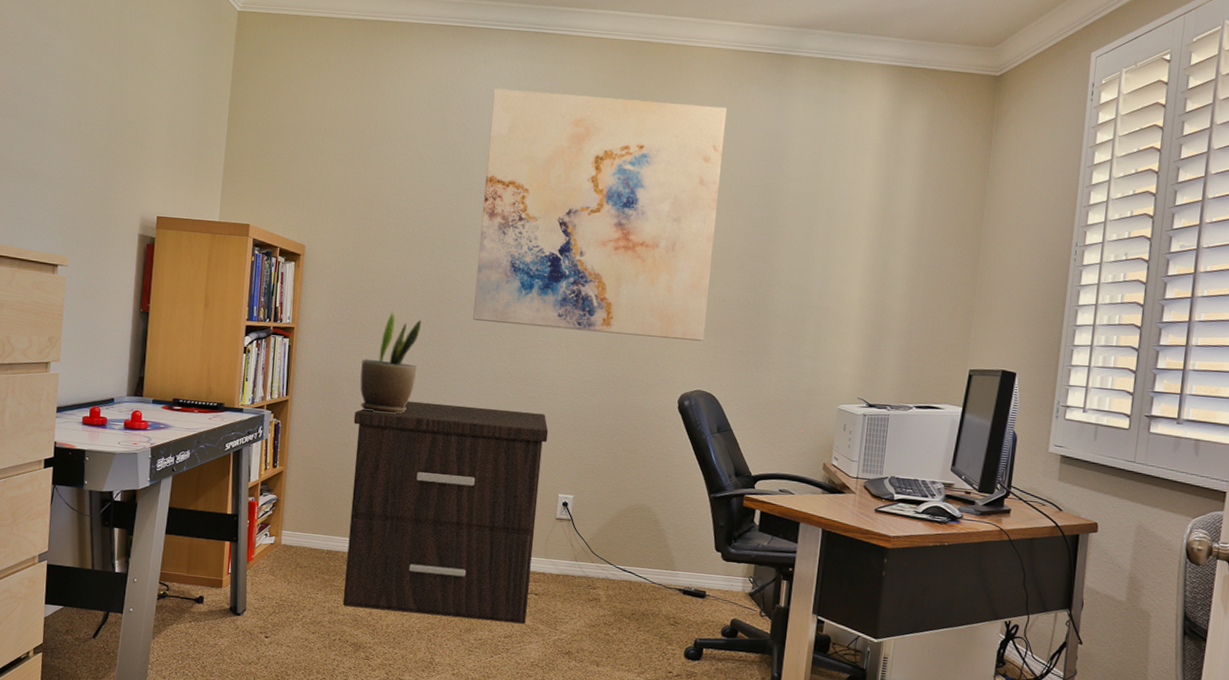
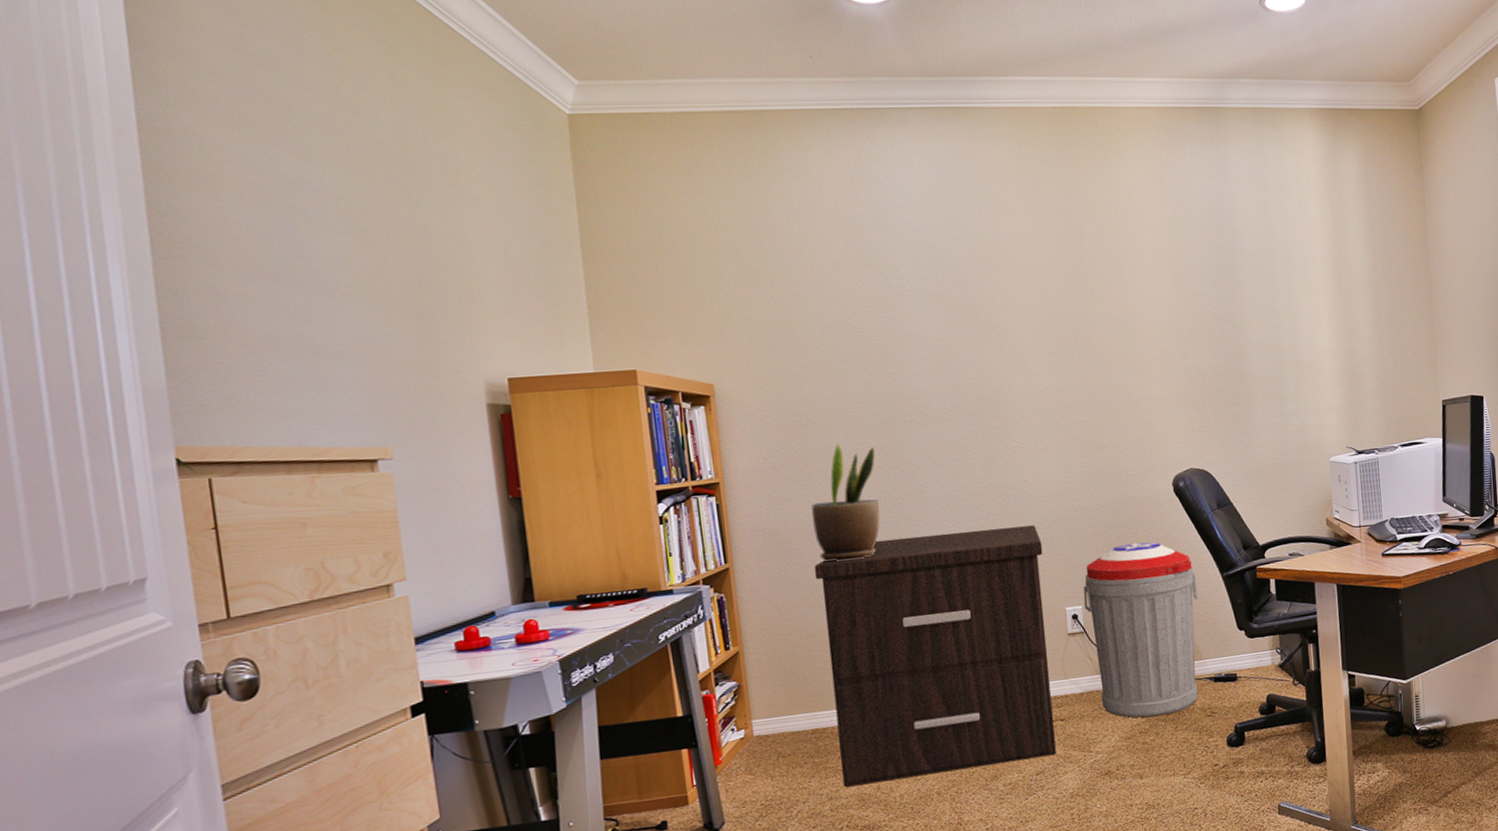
wall art: present [473,88,728,342] -> none [908,169,1187,437]
trash can: none [574,448,684,614] -> present [1083,542,1199,718]

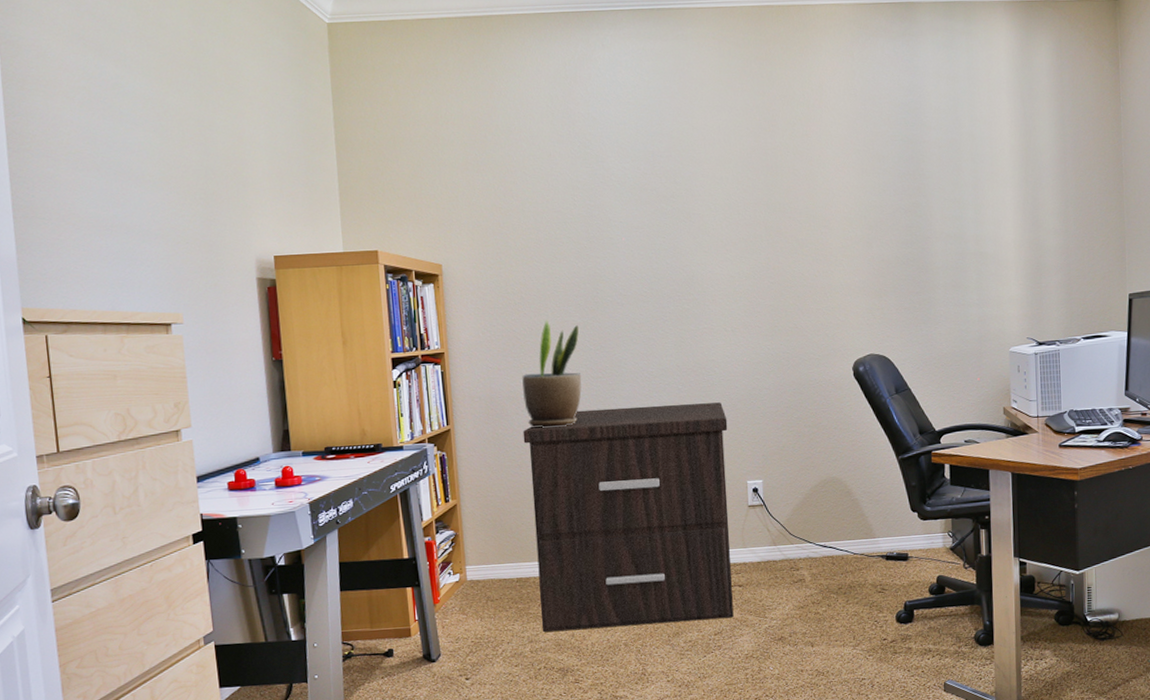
trash can: present [1083,542,1199,718] -> none [764,423,874,590]

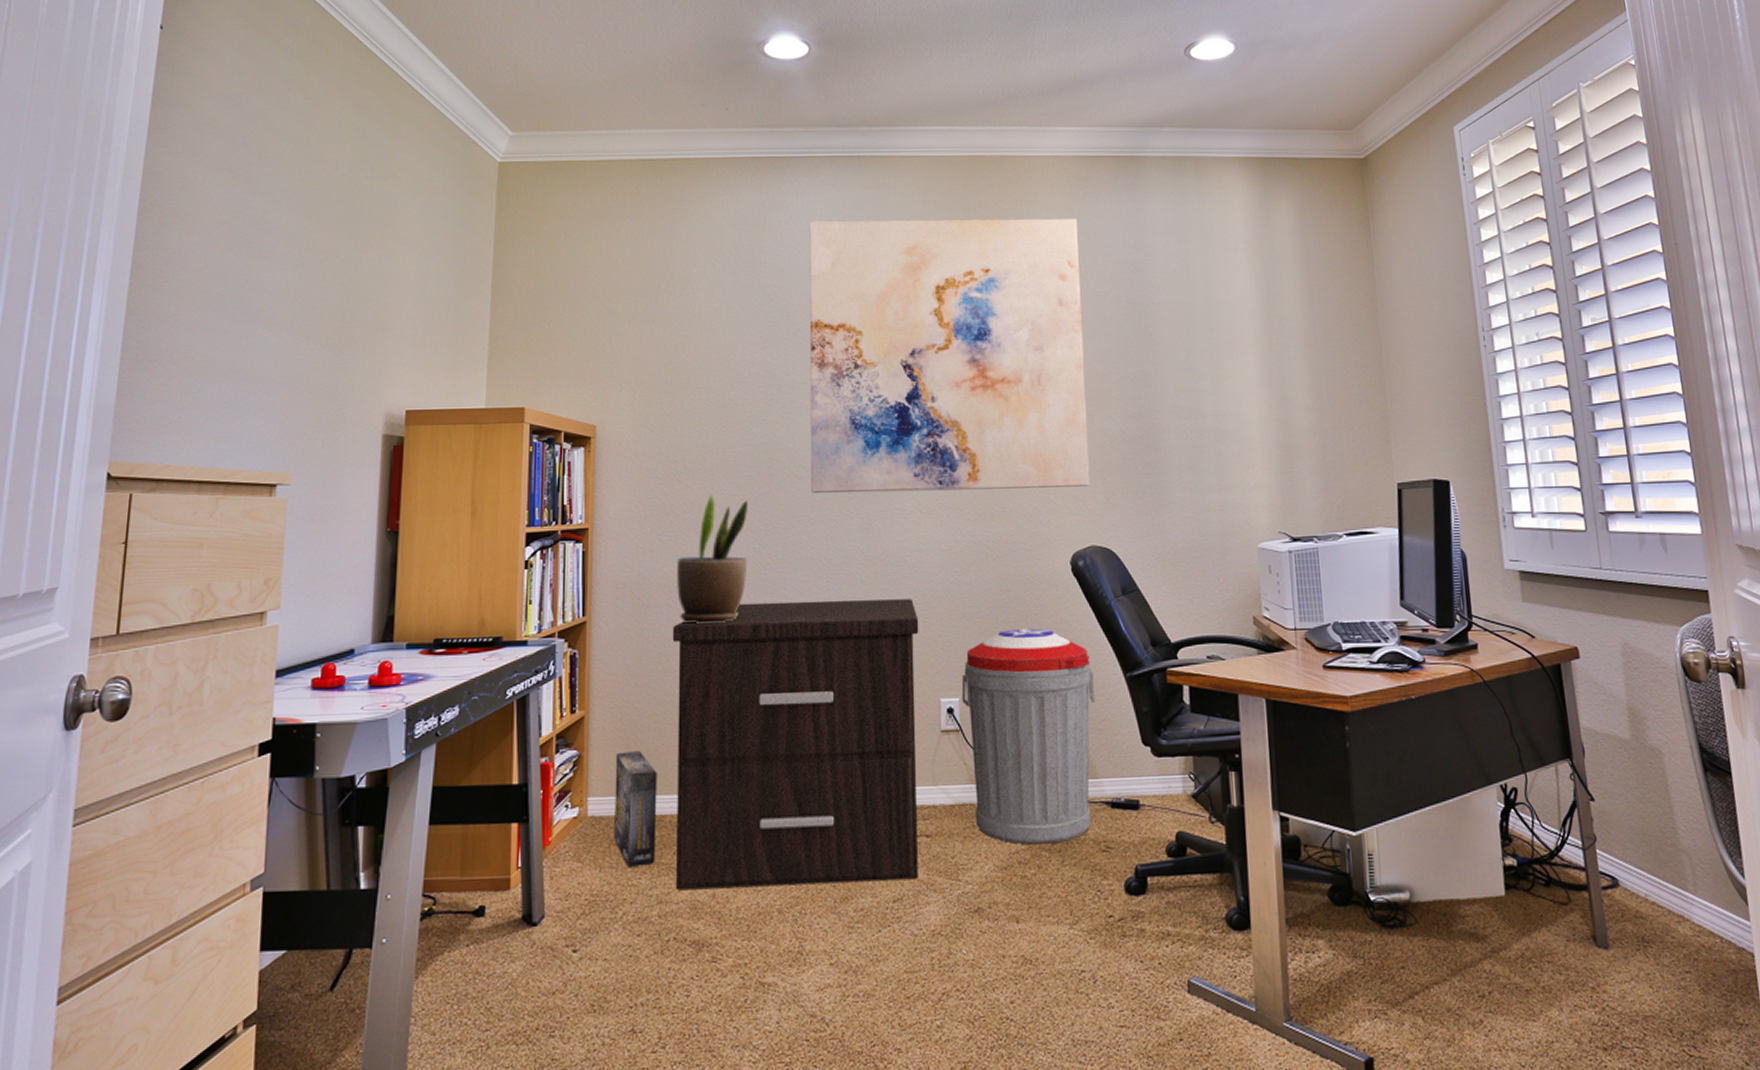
box: none [485,529,524,618] -> present [614,751,657,868]
wall art: none [616,64,869,317] -> present [809,218,1090,494]
trash can: none [764,423,874,590] -> present [961,628,1096,845]

